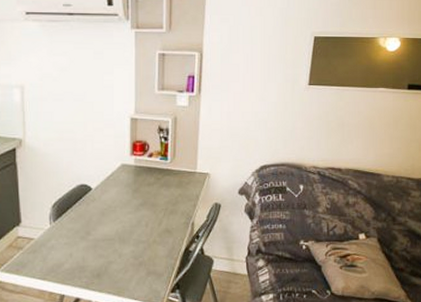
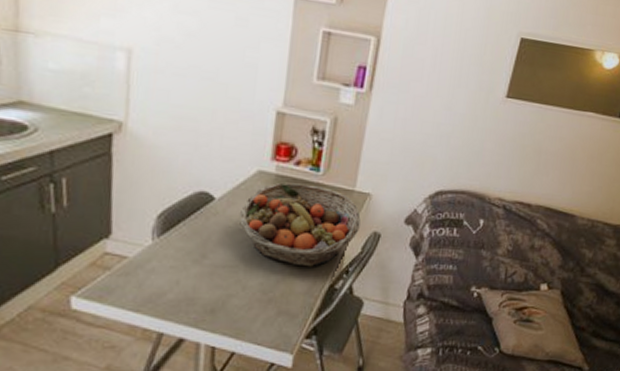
fruit basket: none [111,171,203,235] -> present [239,182,361,267]

